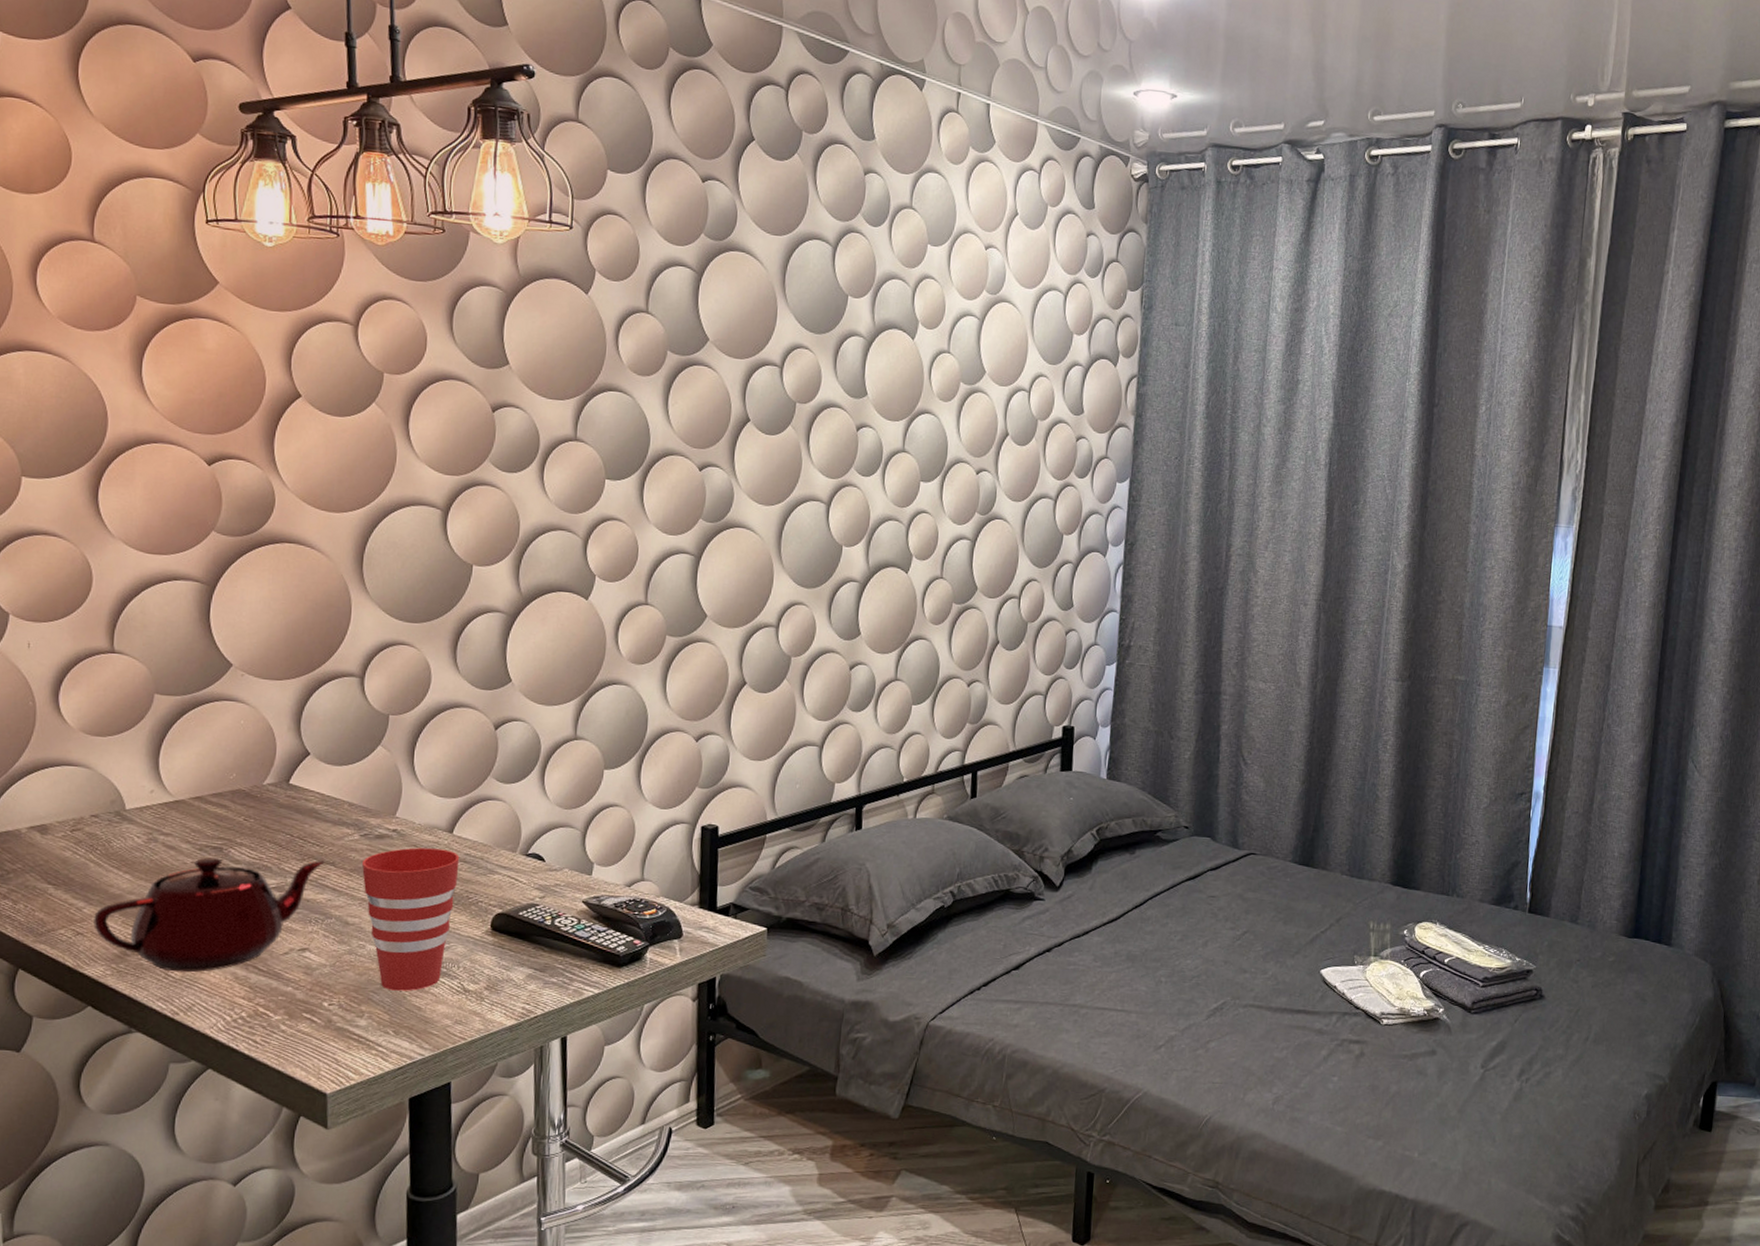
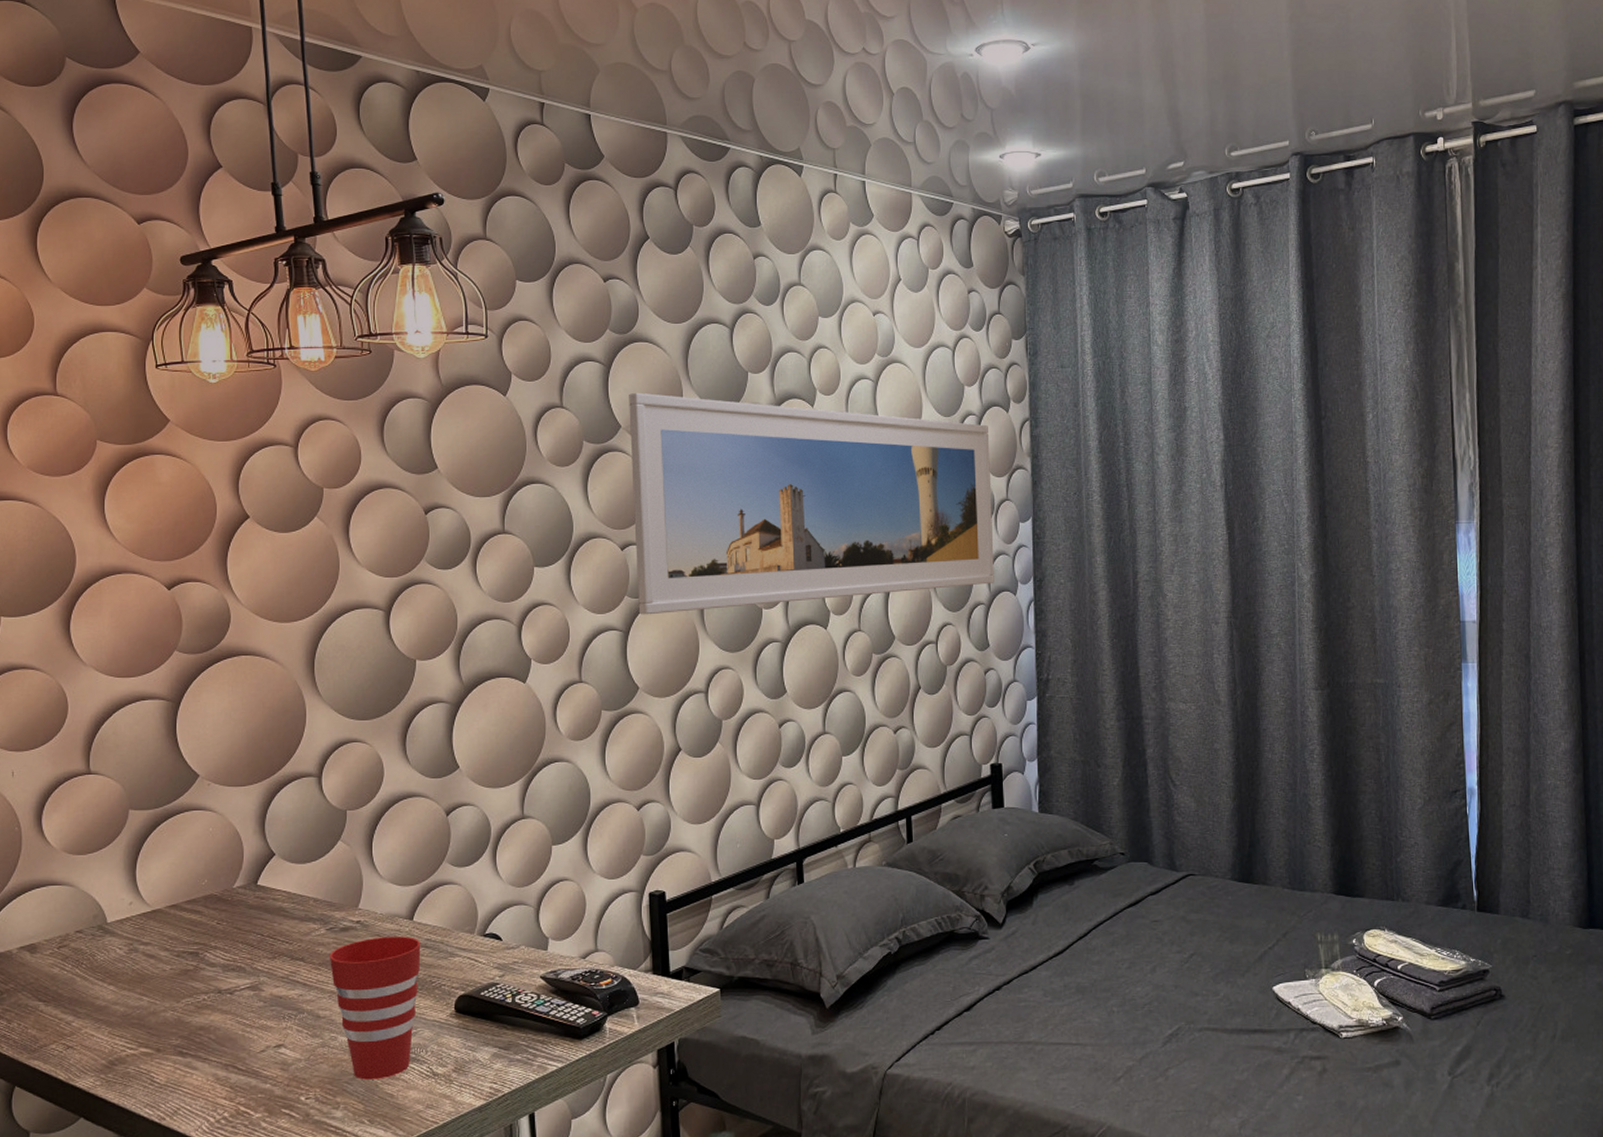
teapot: present [92,856,325,973] -> none [81,957,295,1078]
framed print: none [712,304,1094,543] -> present [629,392,994,615]

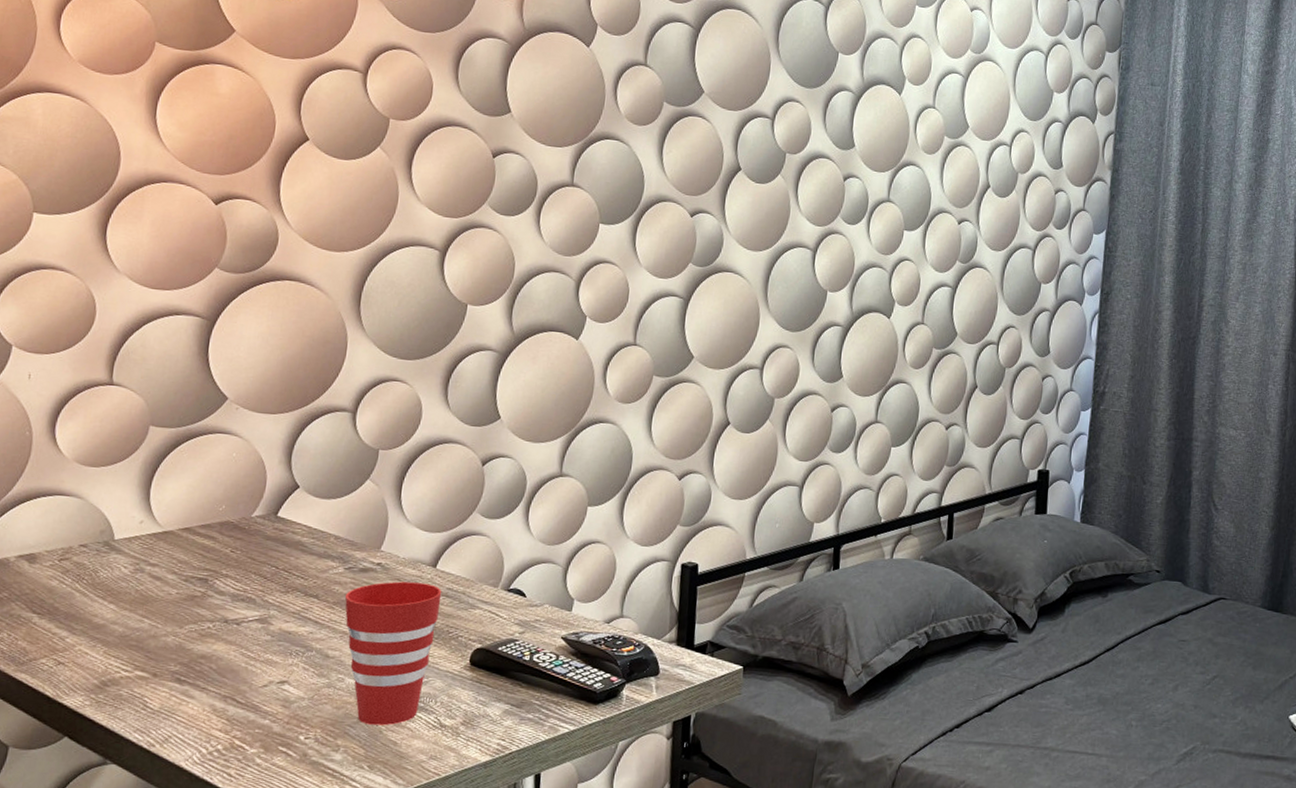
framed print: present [629,392,994,615] -> none [701,59,1073,292]

